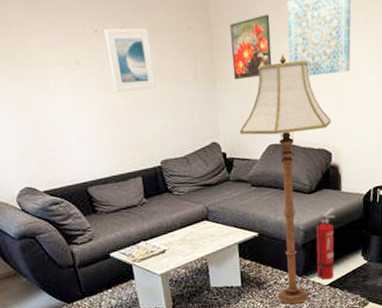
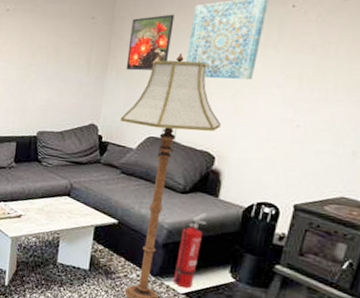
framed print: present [104,28,157,92] -> none [11,10,54,66]

